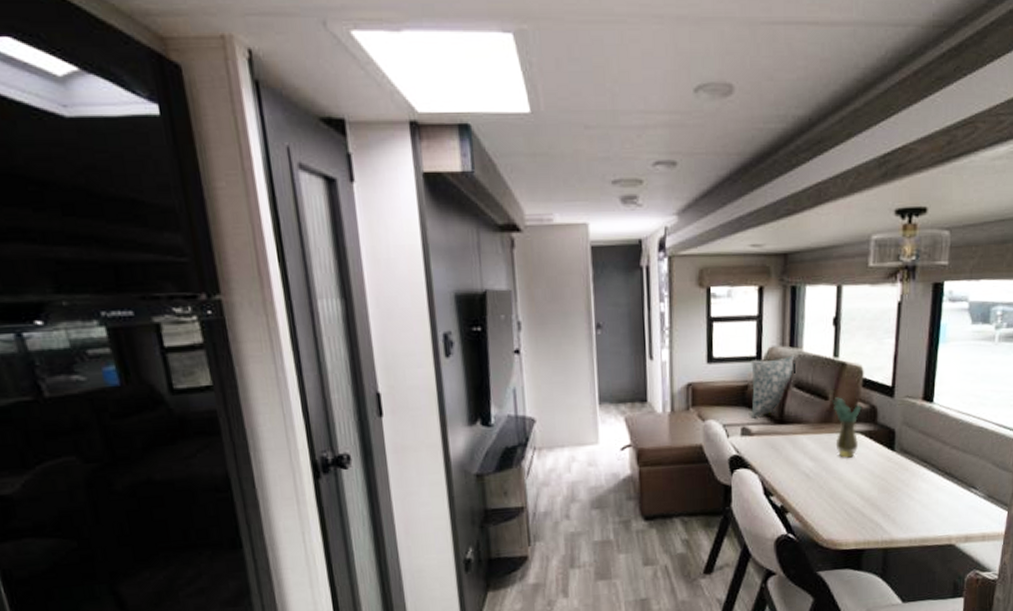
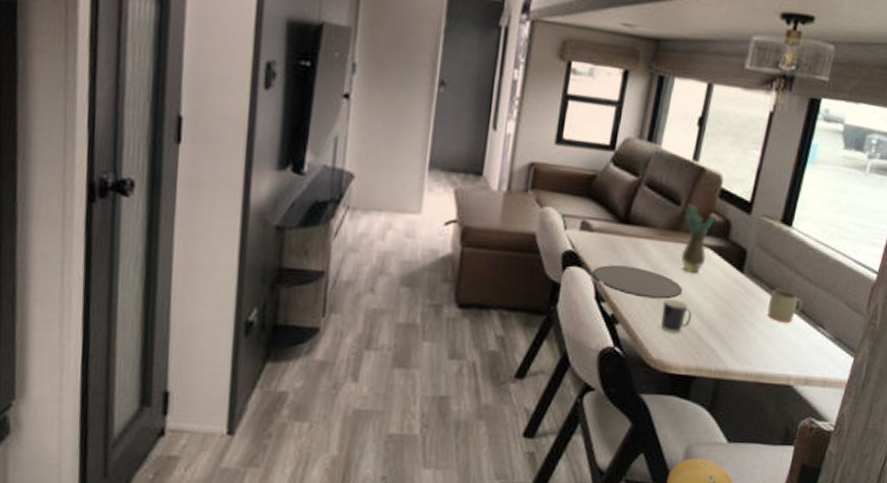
pillow: present [751,355,796,418] -> none [594,149,653,213]
placemat: none [758,460,841,486] -> present [592,265,682,299]
mug: none [825,483,853,514] -> present [661,298,692,333]
mug: none [922,460,954,489] -> present [767,289,804,323]

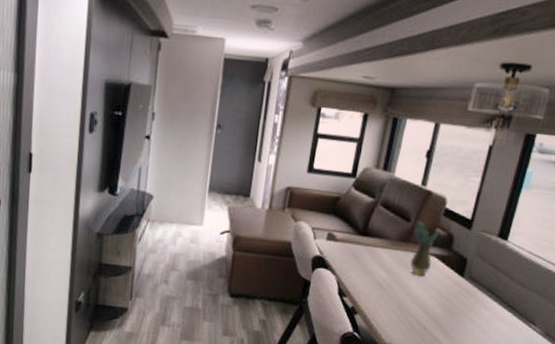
placemat: present [592,265,682,299] -> none [336,267,411,296]
mug: present [661,298,692,333] -> none [392,295,419,324]
mug: present [767,289,804,323] -> none [484,291,517,319]

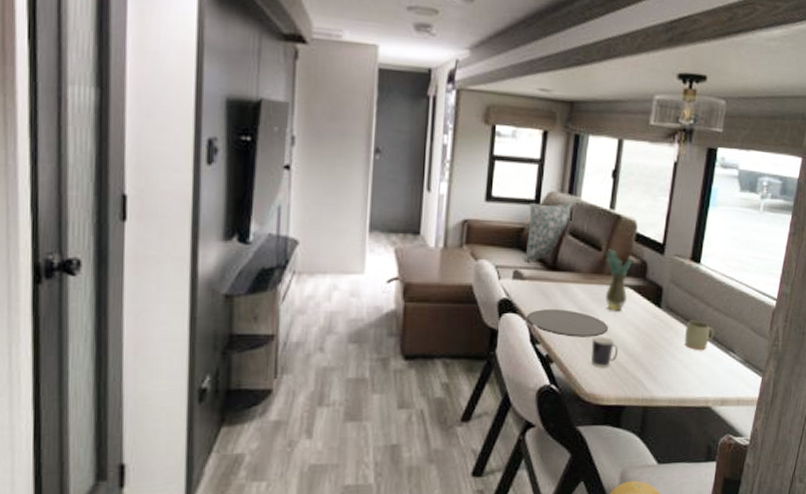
placemat: none [336,267,411,296] -> present [527,309,608,337]
pillow: none [338,176,388,227] -> present [524,202,574,262]
mug: none [392,295,419,324] -> present [591,336,618,367]
mug: none [484,291,517,319] -> present [685,321,715,350]

